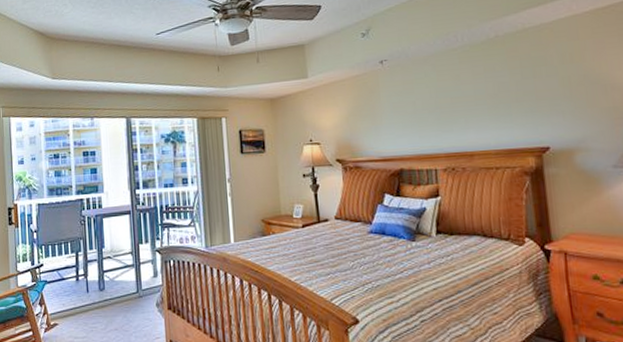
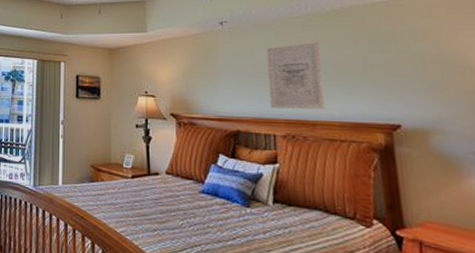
wall art: none [425,73,483,143] -> present [266,42,326,109]

